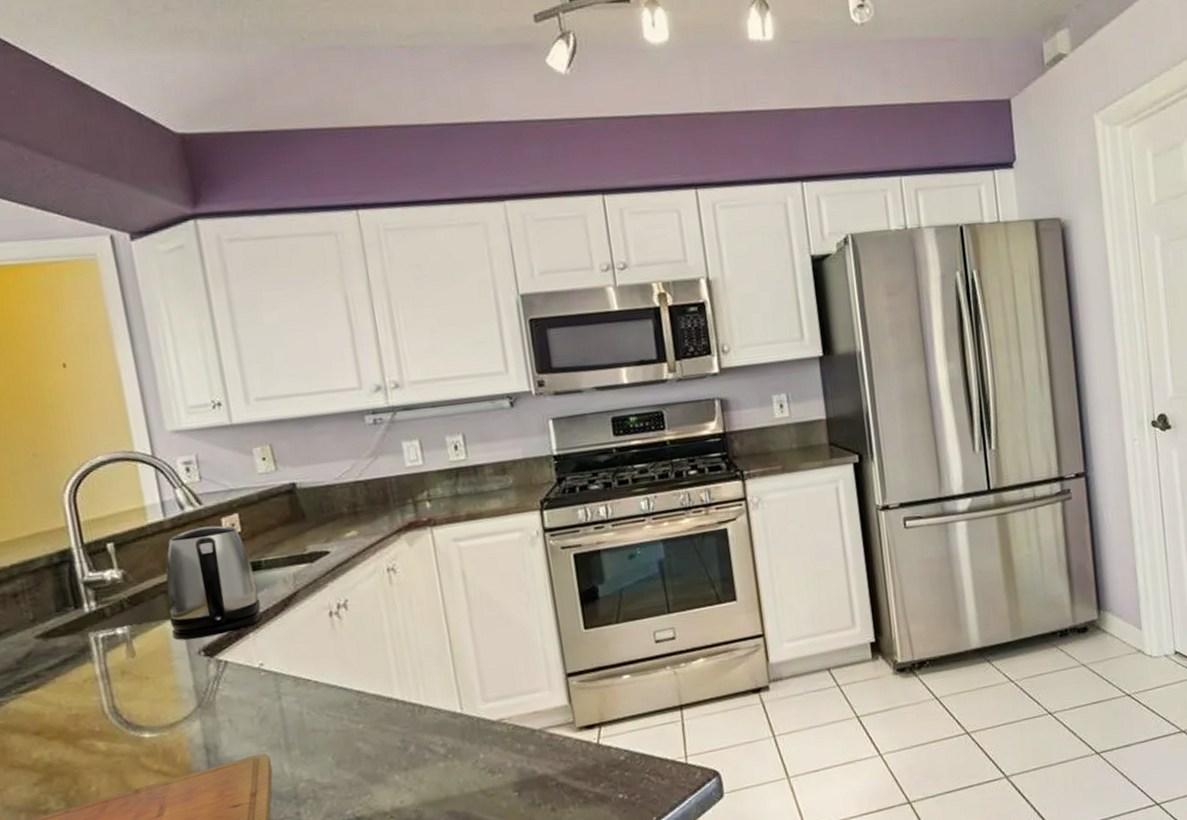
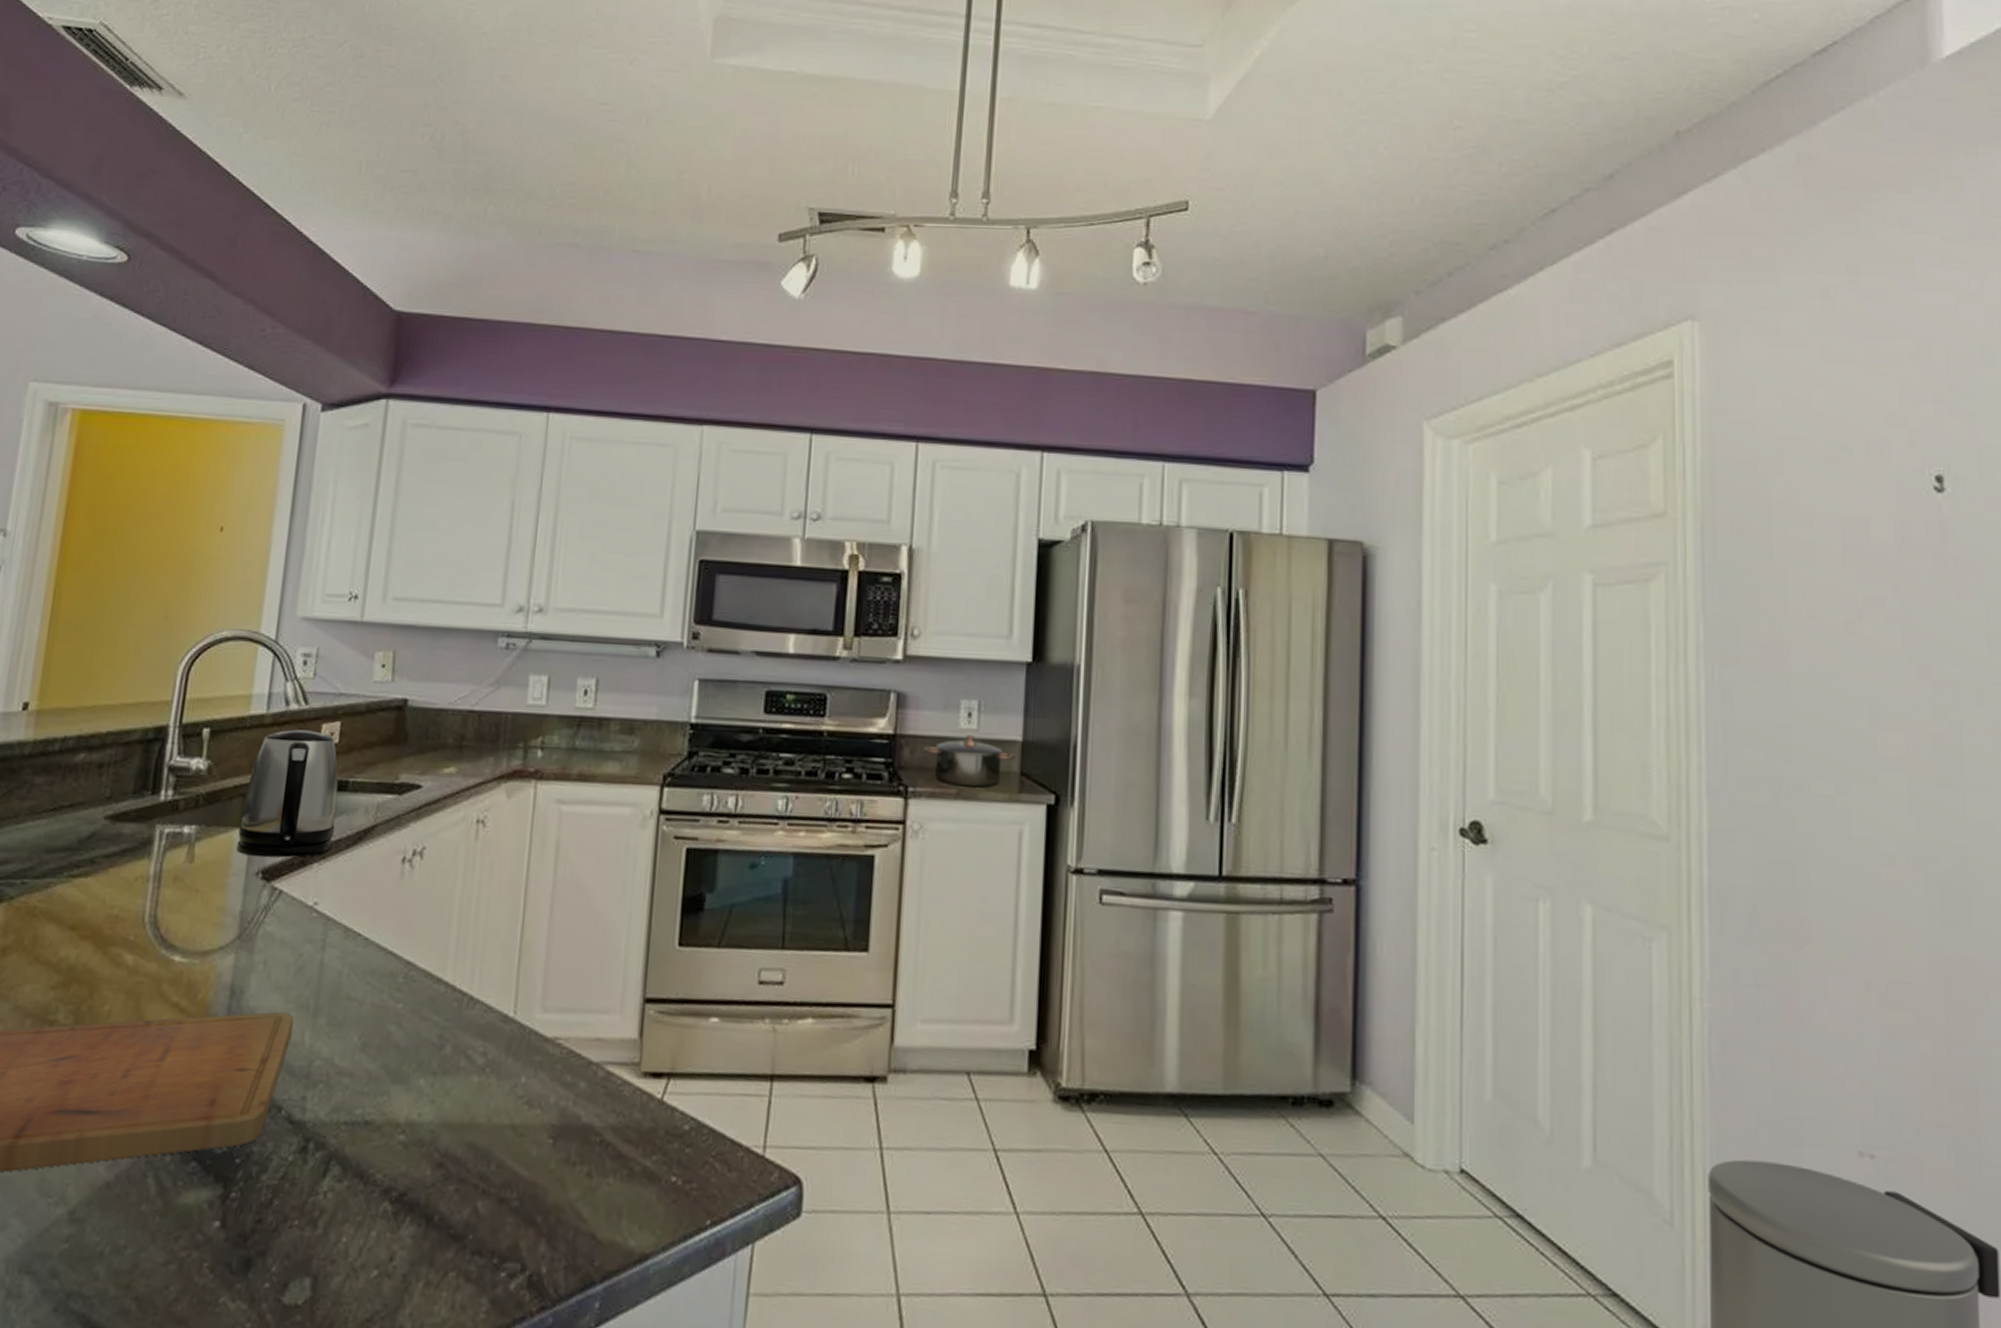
cooking pot: none [750,421,823,463] -> present [924,735,1015,788]

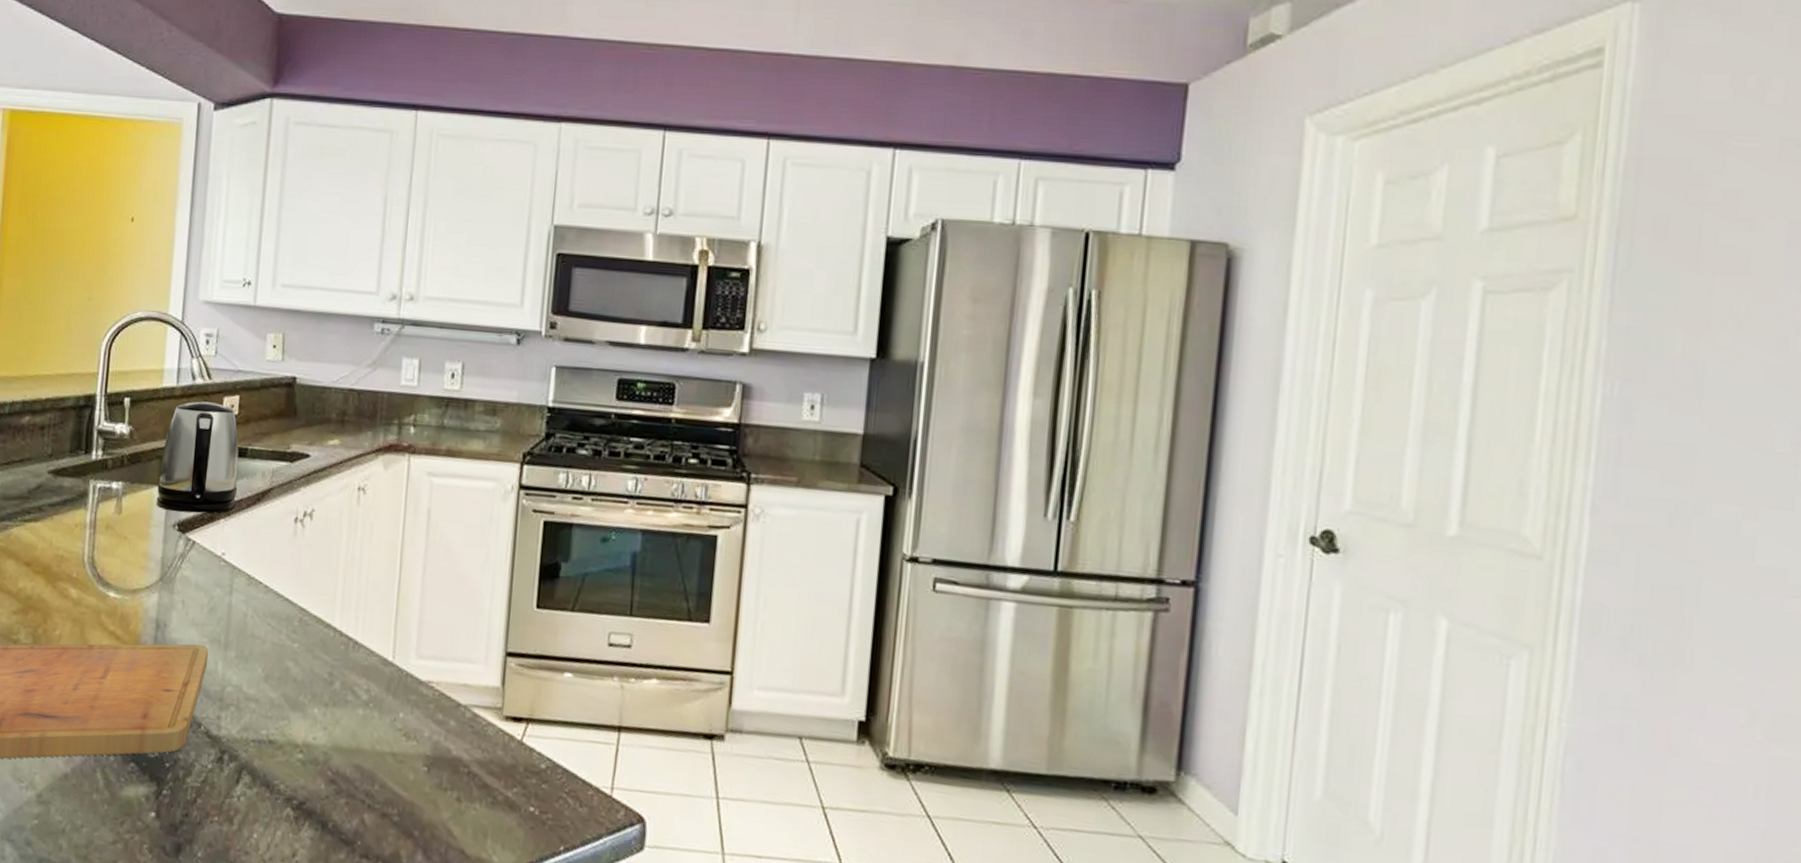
cooking pot: present [924,735,1015,788] -> none [767,426,855,477]

